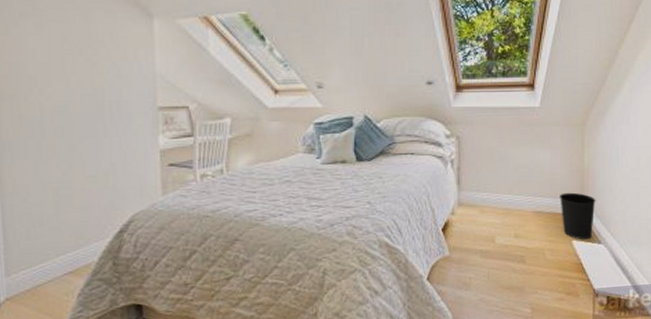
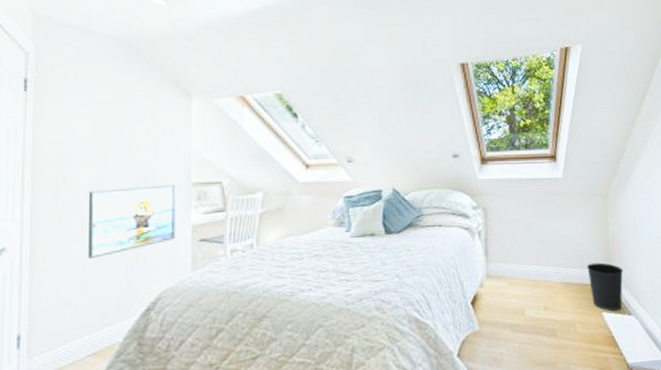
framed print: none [52,109,144,181] -> present [87,185,176,258]

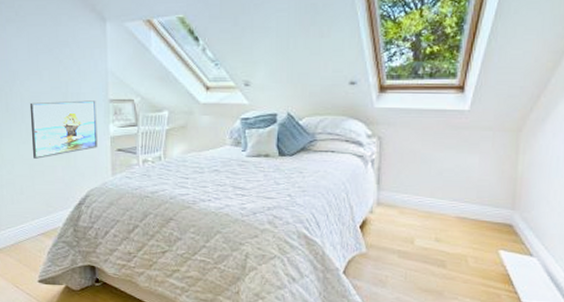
wastebasket: present [587,262,624,312] -> none [487,200,530,251]

